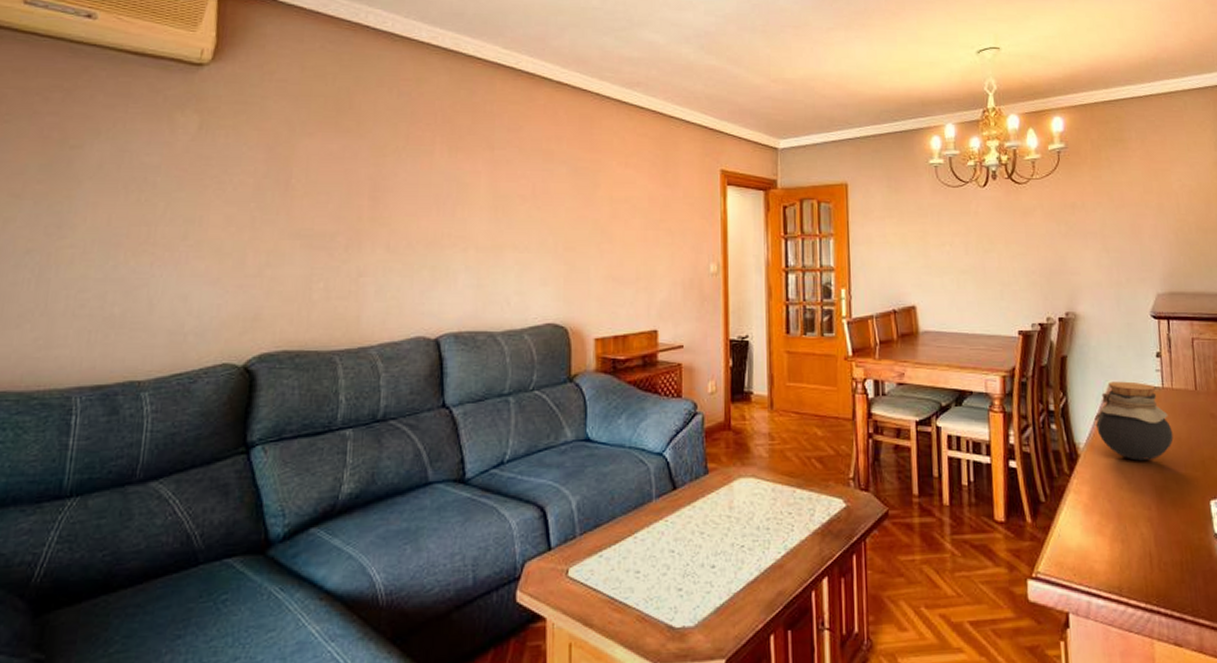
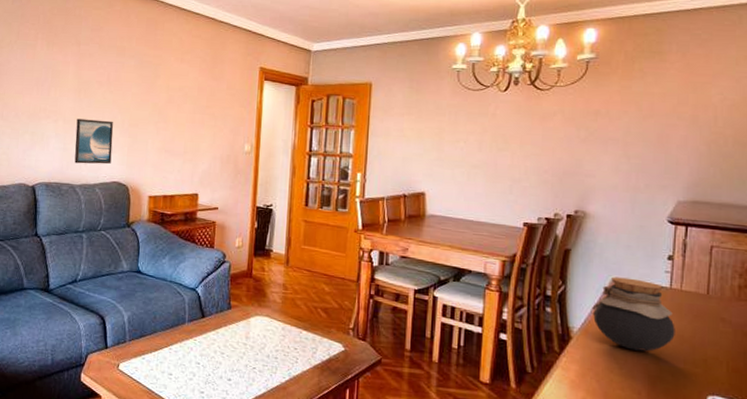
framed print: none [492,245,544,304] -> present [74,118,114,165]

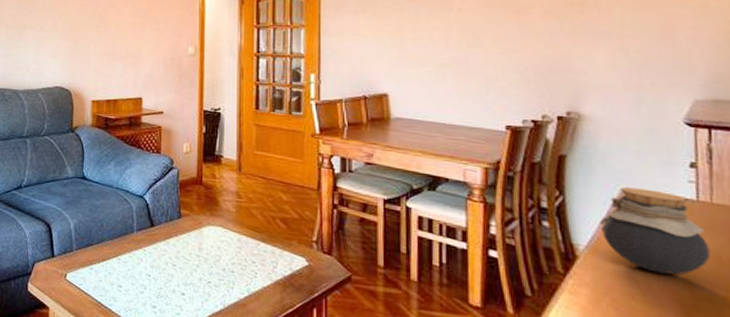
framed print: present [74,118,114,165] -> none [17,25,55,70]

